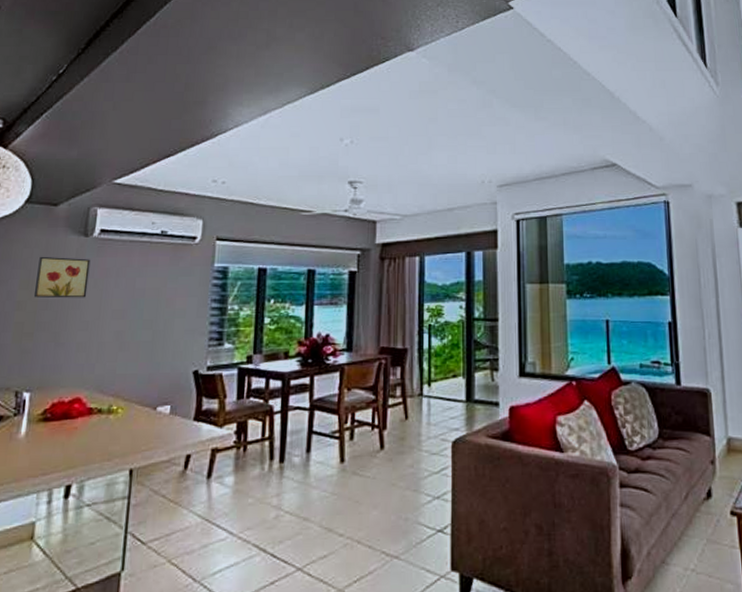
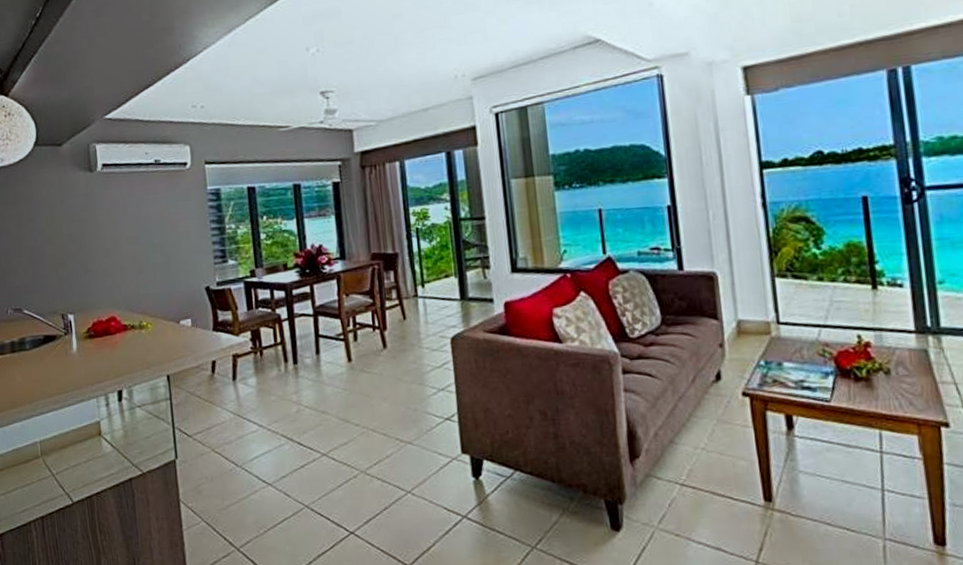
wall art: present [33,256,91,298] -> none [56,192,102,232]

